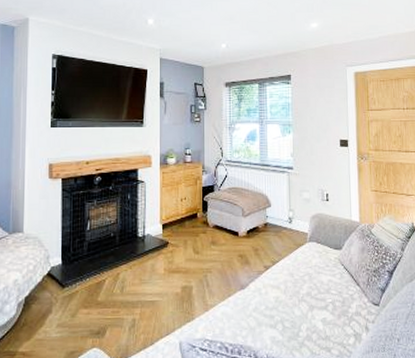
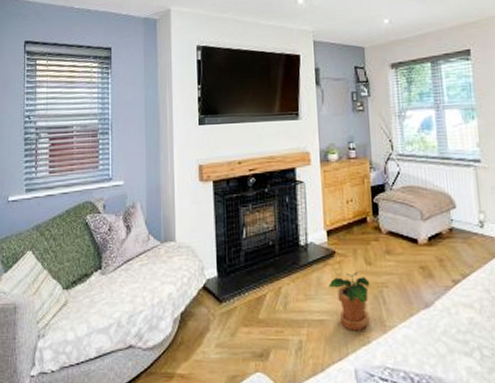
potted plant: none [161,260,197,310] -> present [328,272,370,331]

